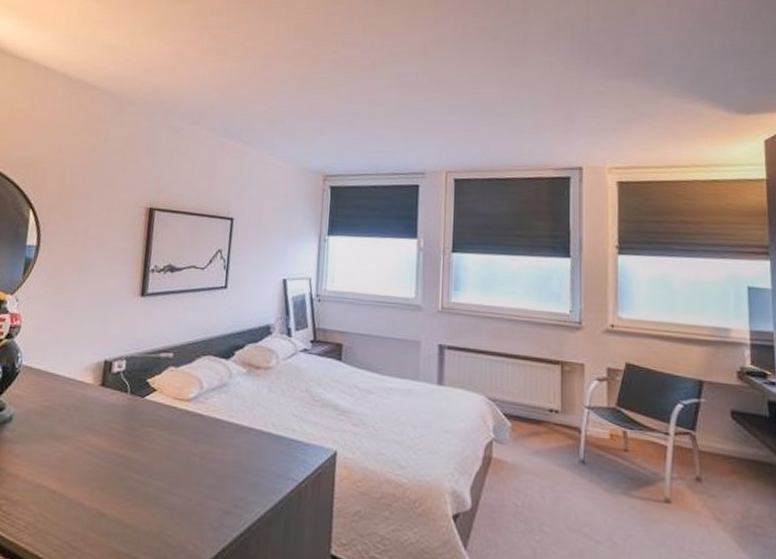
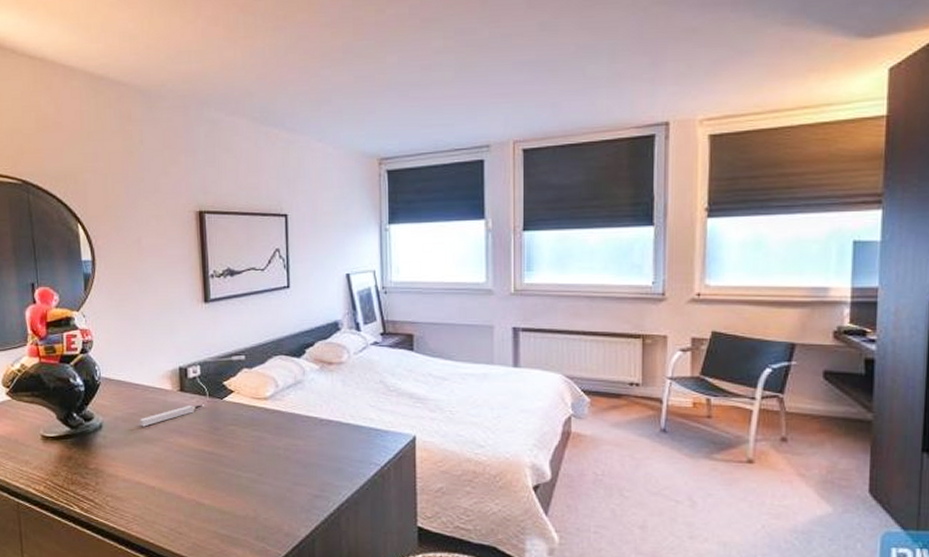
candle: none [52,401,125,422] -> present [139,403,205,427]

